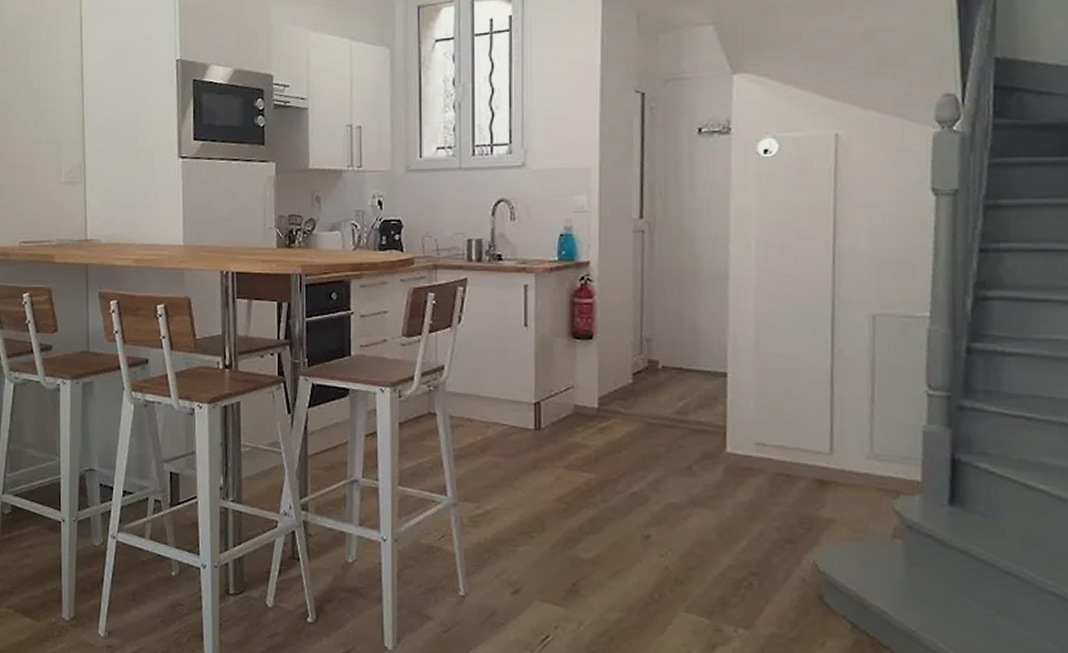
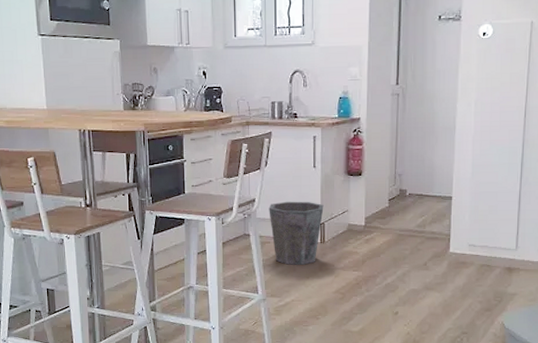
waste bin: none [462,370,539,459] -> present [269,201,324,265]

